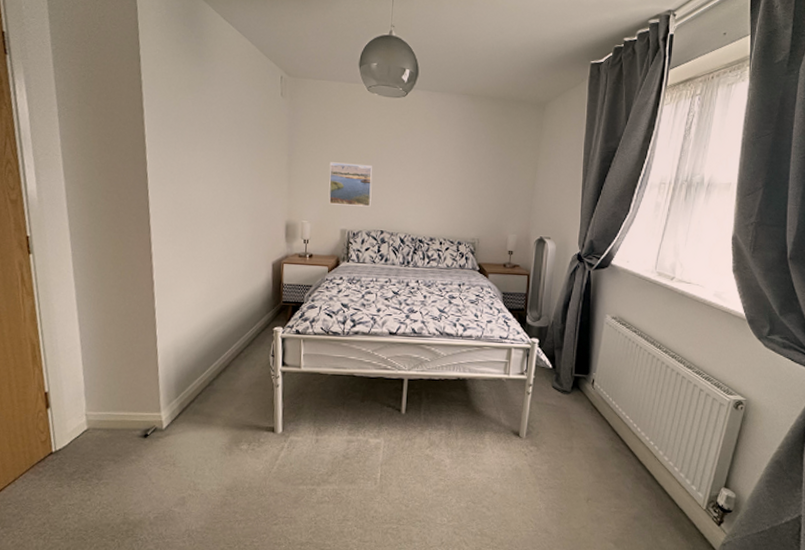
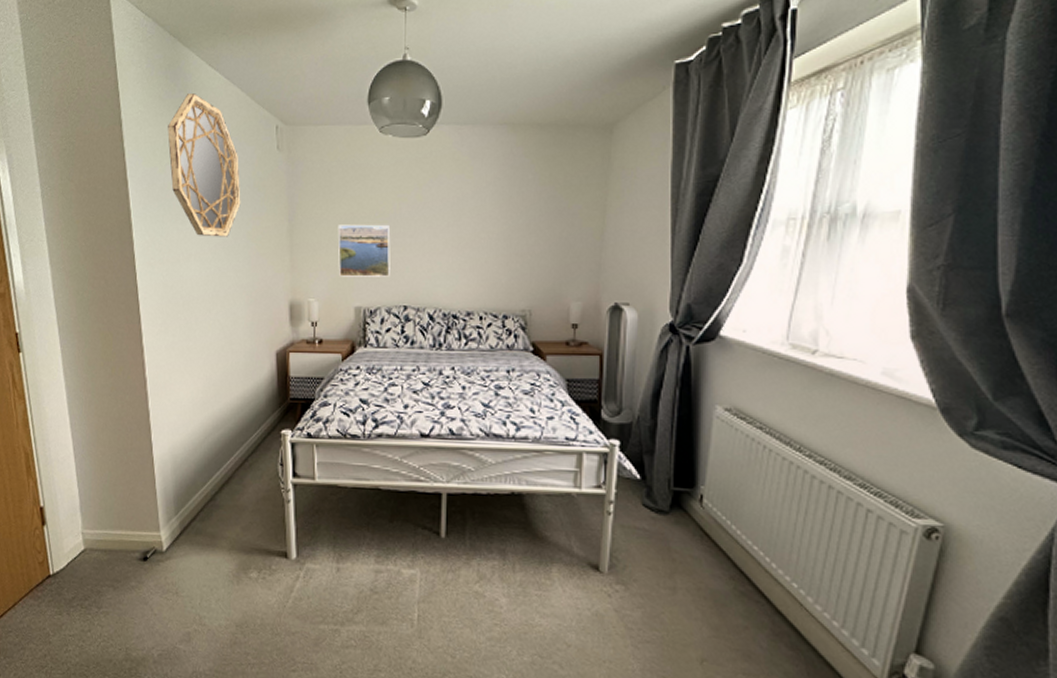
home mirror: none [183,40,247,165] -> present [168,93,241,237]

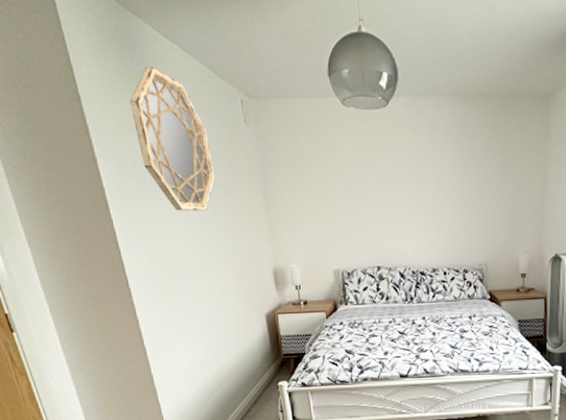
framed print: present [337,224,391,277] -> none [311,193,363,243]

